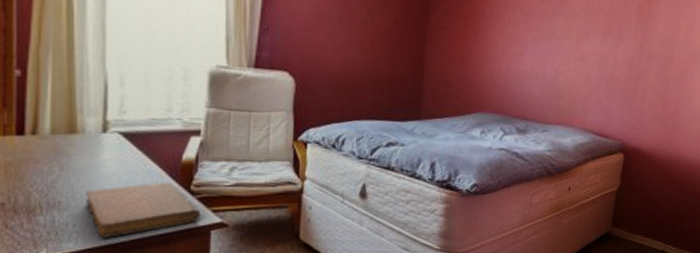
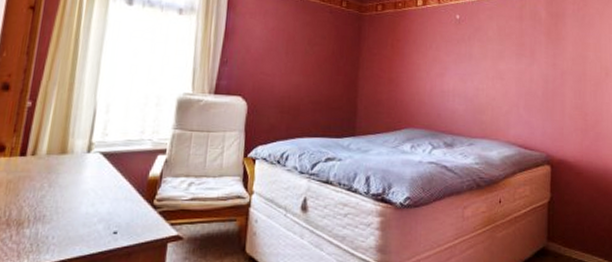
notebook: present [86,182,200,239] -> none [65,197,160,251]

